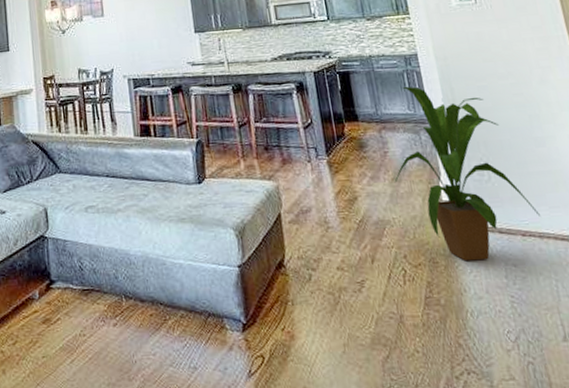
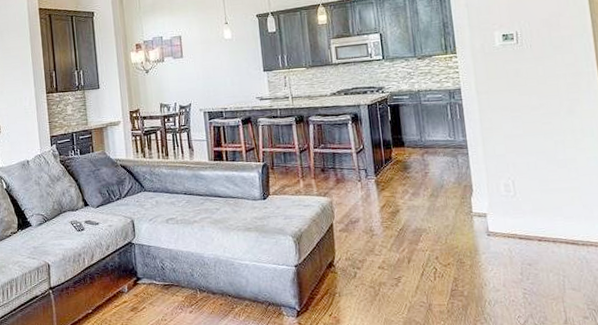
house plant: present [394,86,540,262] -> none [432,116,556,262]

